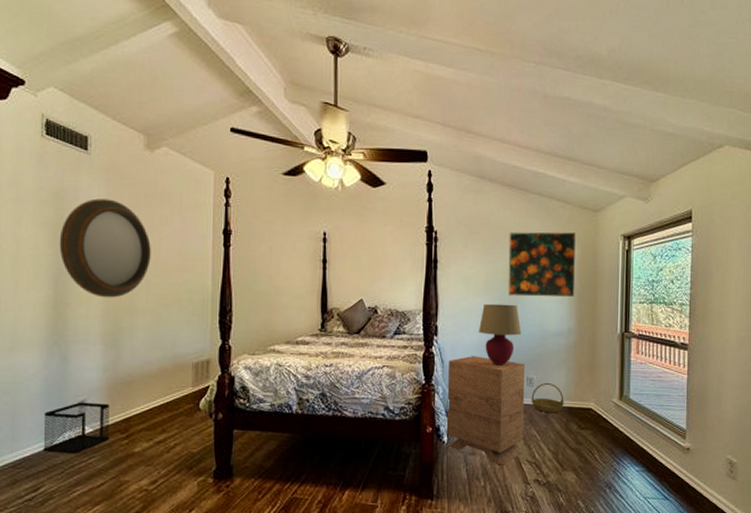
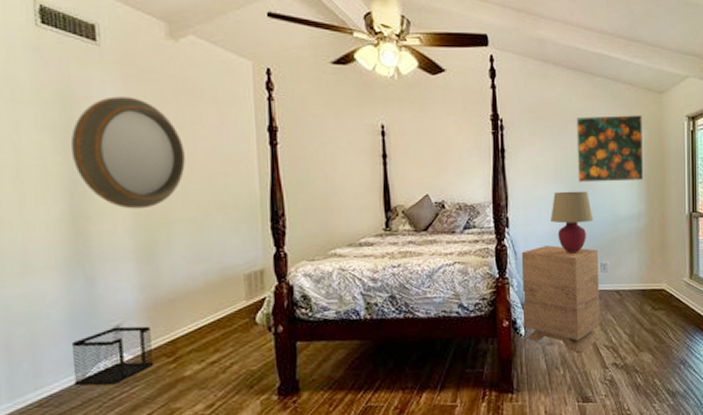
basket: present [531,382,564,413] -> none [606,266,638,297]

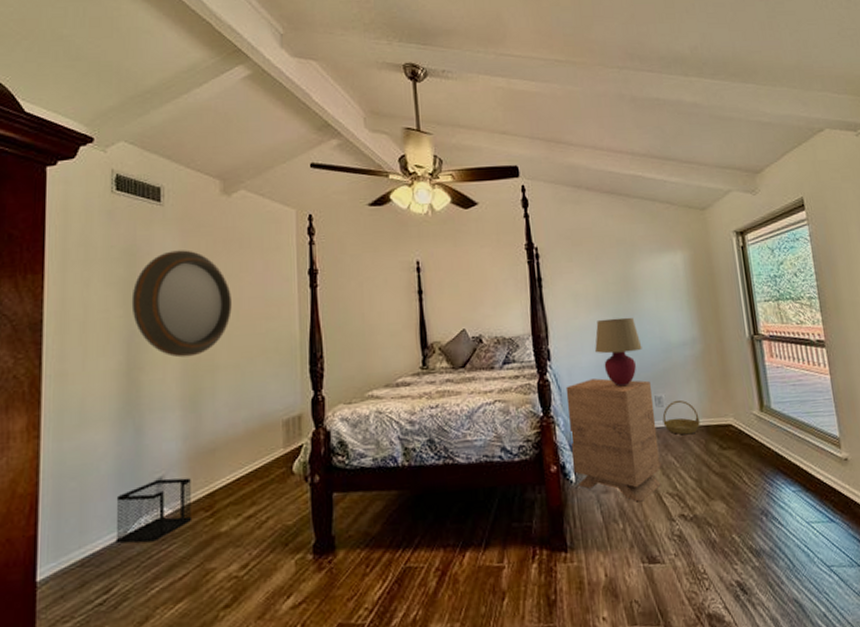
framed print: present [576,115,644,183] -> none [614,234,694,309]
basket: none [606,266,638,297] -> present [662,399,700,435]

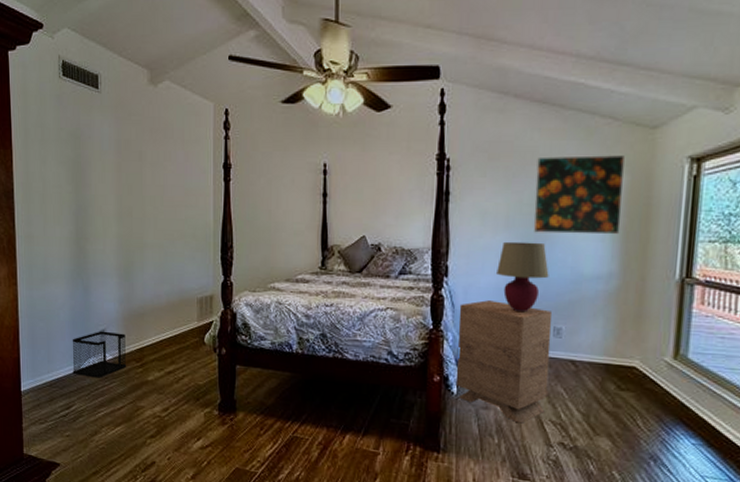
home mirror: present [131,250,232,358] -> none [78,136,157,234]
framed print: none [614,234,694,309] -> present [533,155,625,235]
basket: present [662,399,700,435] -> none [558,333,600,370]

